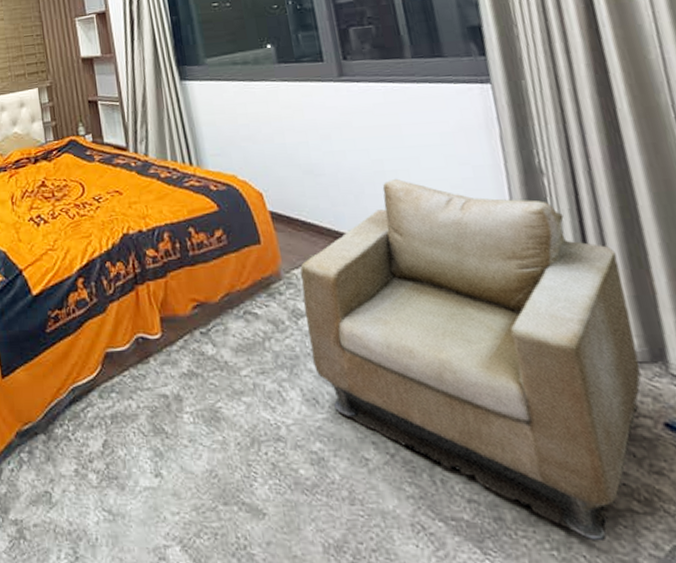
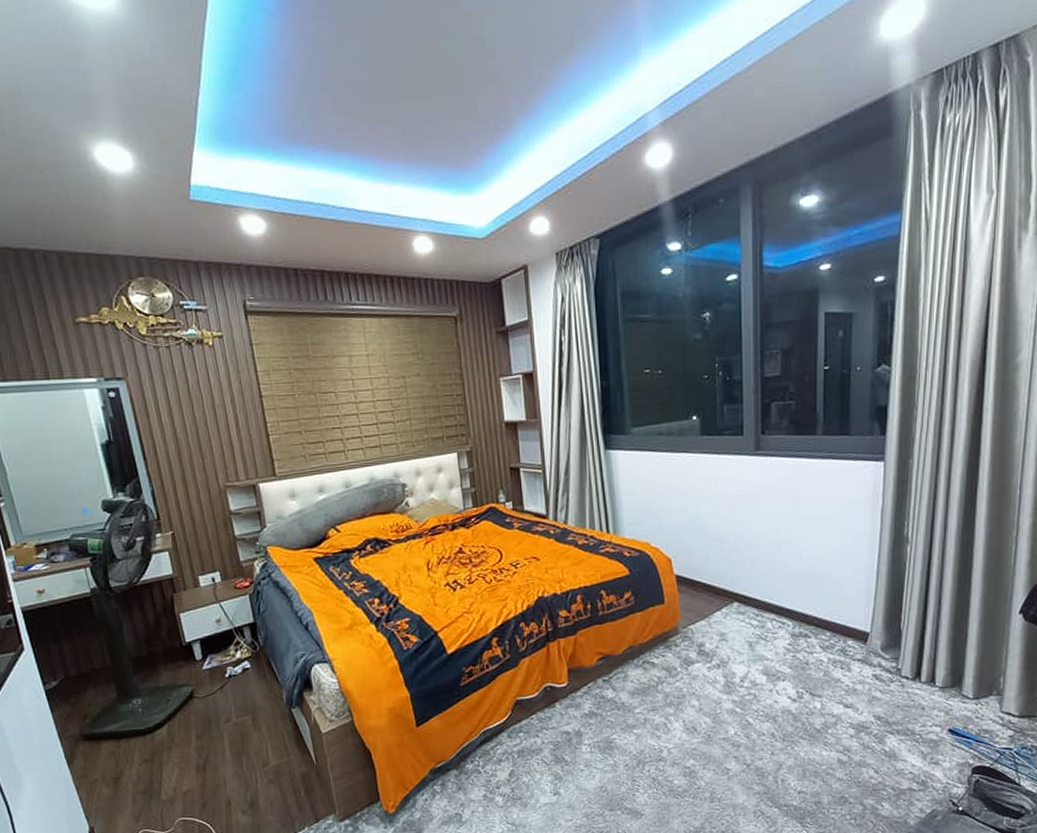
armchair: present [300,178,642,542] -> none [694,545,947,811]

